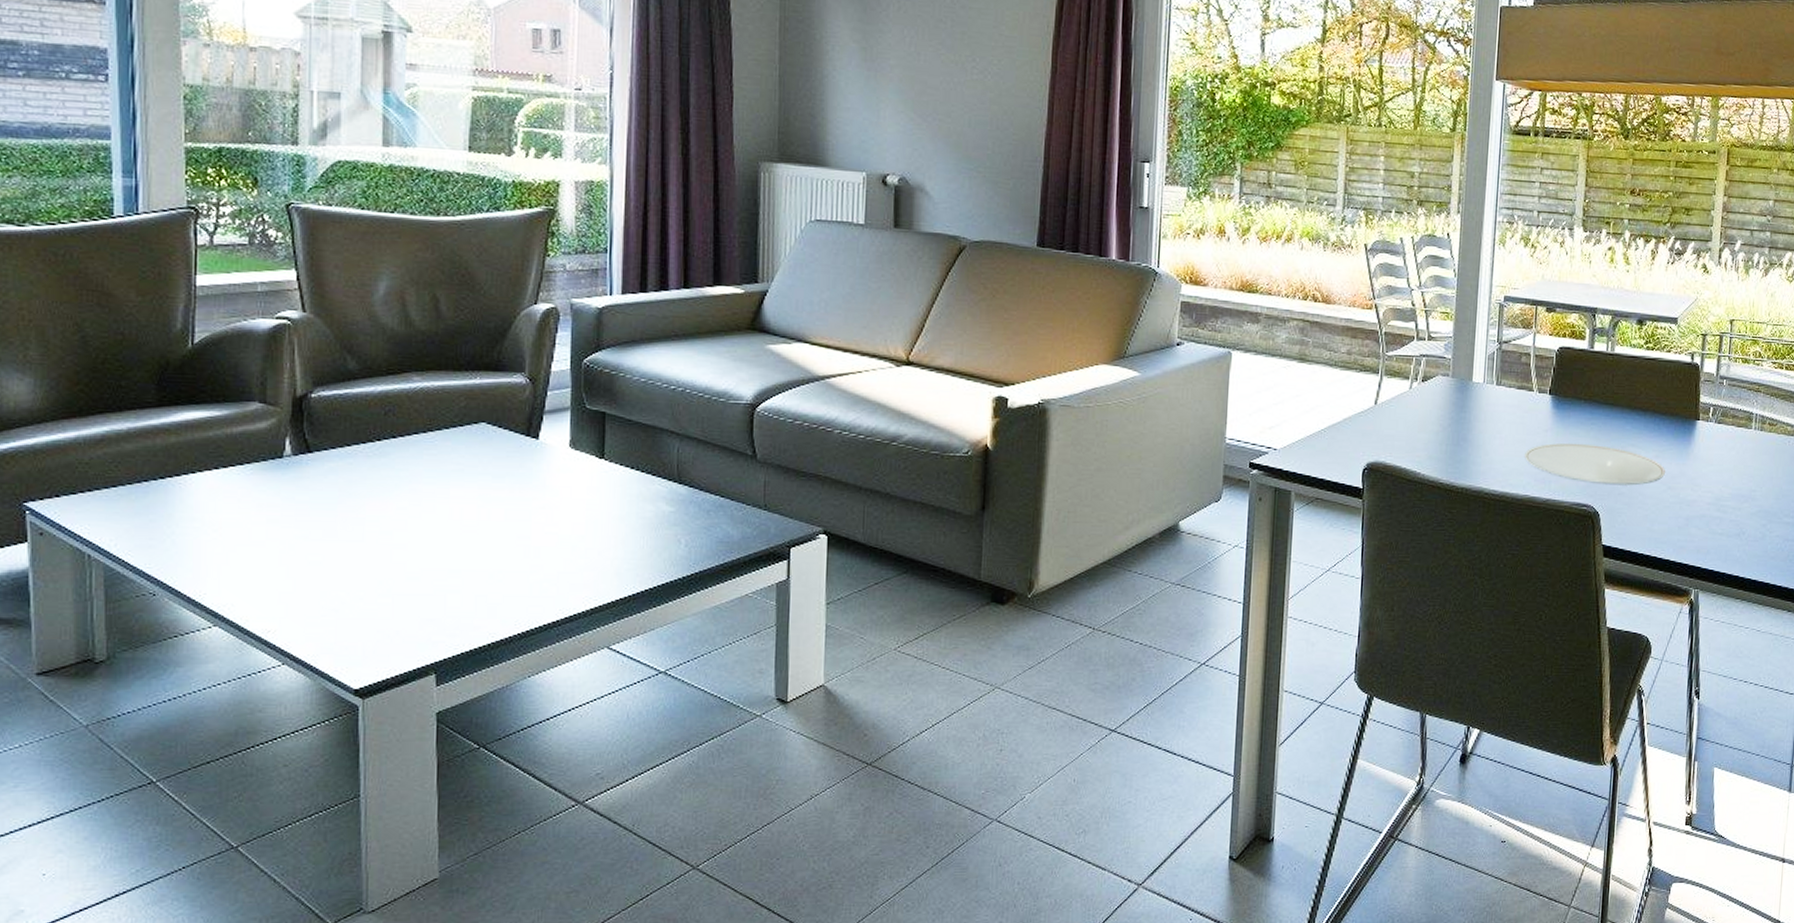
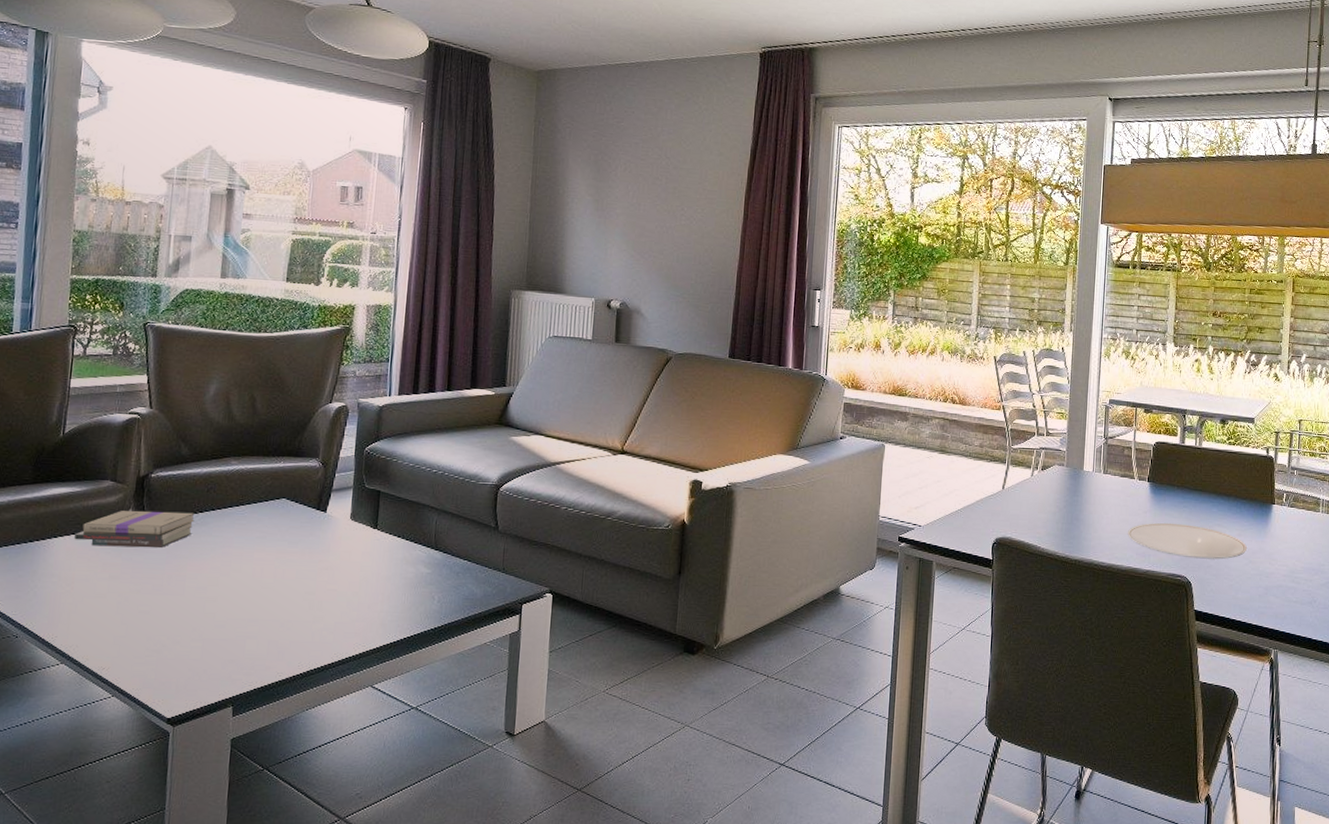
books: none [218,439,371,484] -> present [74,510,195,547]

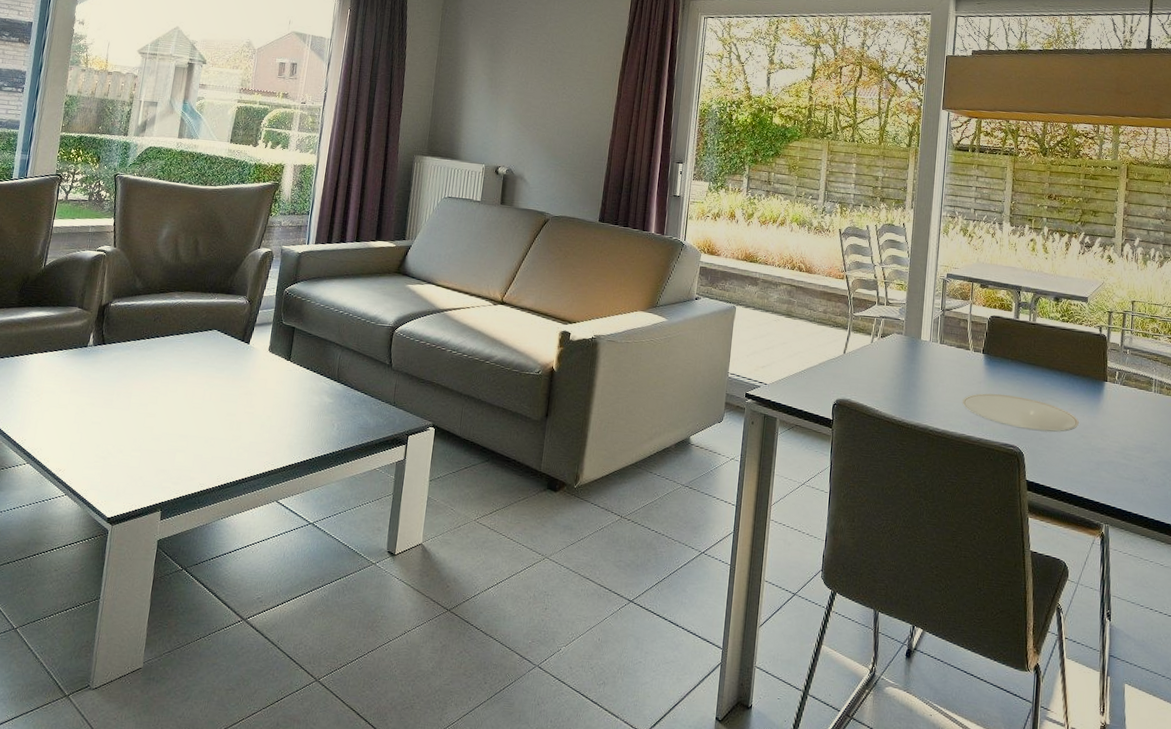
books: present [74,510,195,547] -> none [46,334,143,367]

